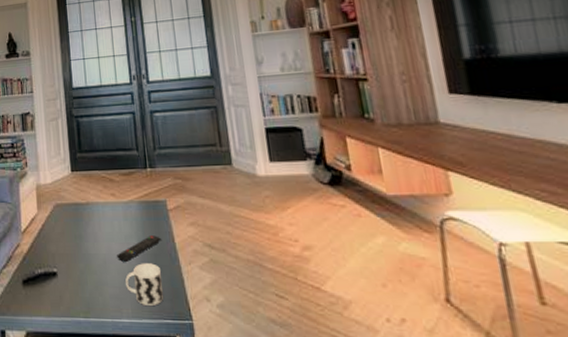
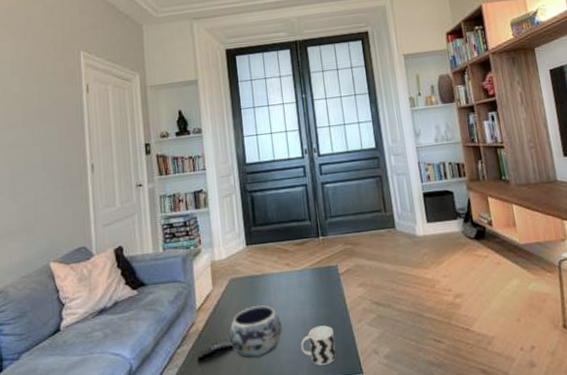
decorative bowl: none [52,233,106,287] -> present [229,305,282,358]
remote control: present [116,236,161,262] -> none [291,299,334,327]

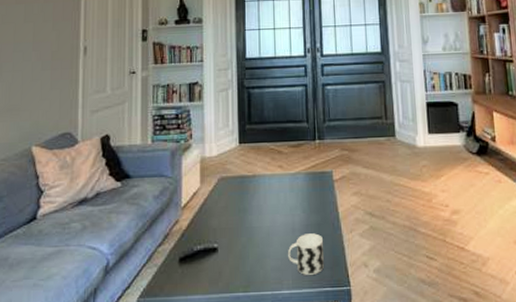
decorative bowl: present [229,305,282,358] -> none [213,206,270,262]

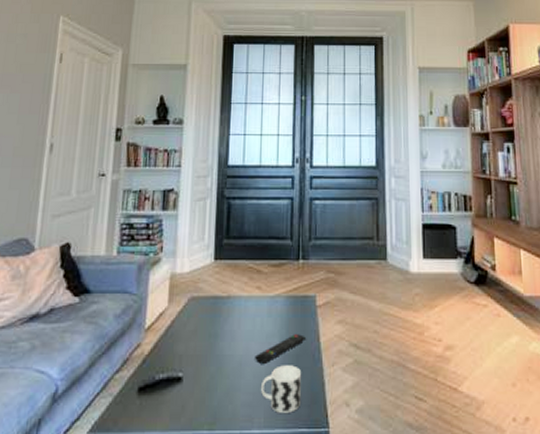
remote control: none [280,206,325,233] -> present [254,334,306,364]

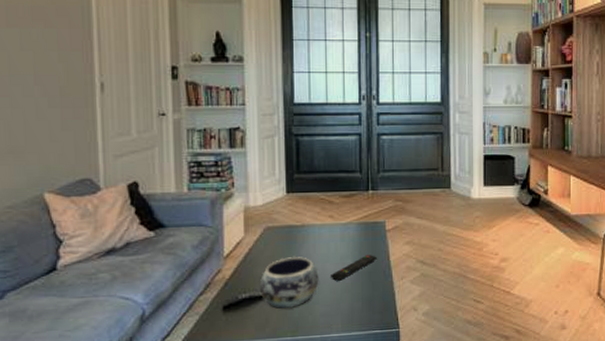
decorative bowl: none [178,331,242,394] -> present [259,256,319,309]
cup: present [261,365,301,413] -> none [338,280,374,319]

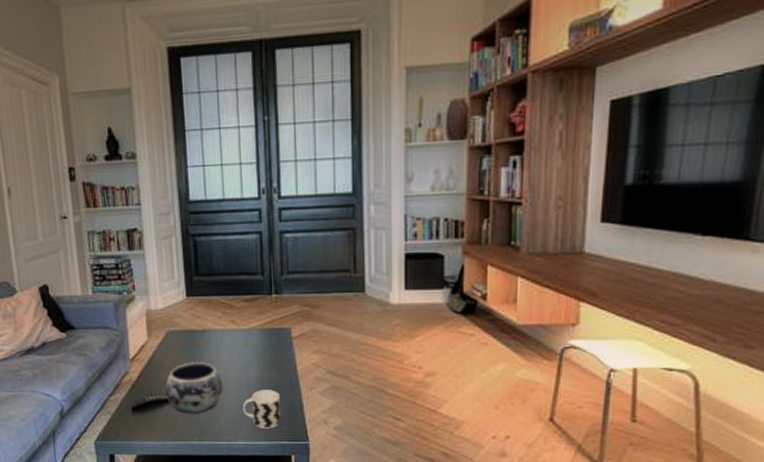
remote control: present [329,255,377,281] -> none [234,363,283,388]
cup: none [338,280,374,319] -> present [243,390,281,429]

